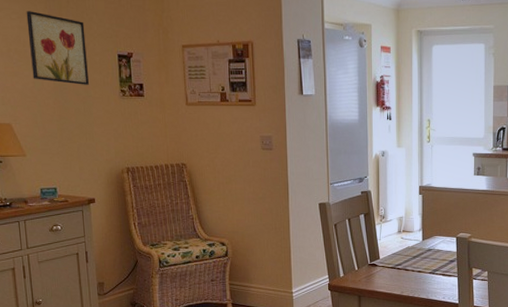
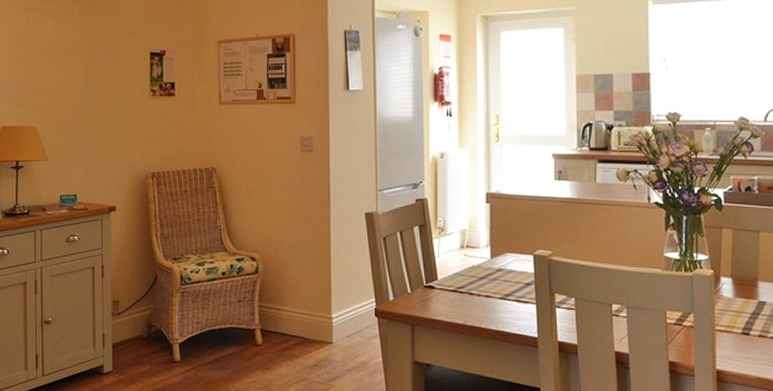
wall art: present [26,11,89,85] -> none [61,11,118,85]

